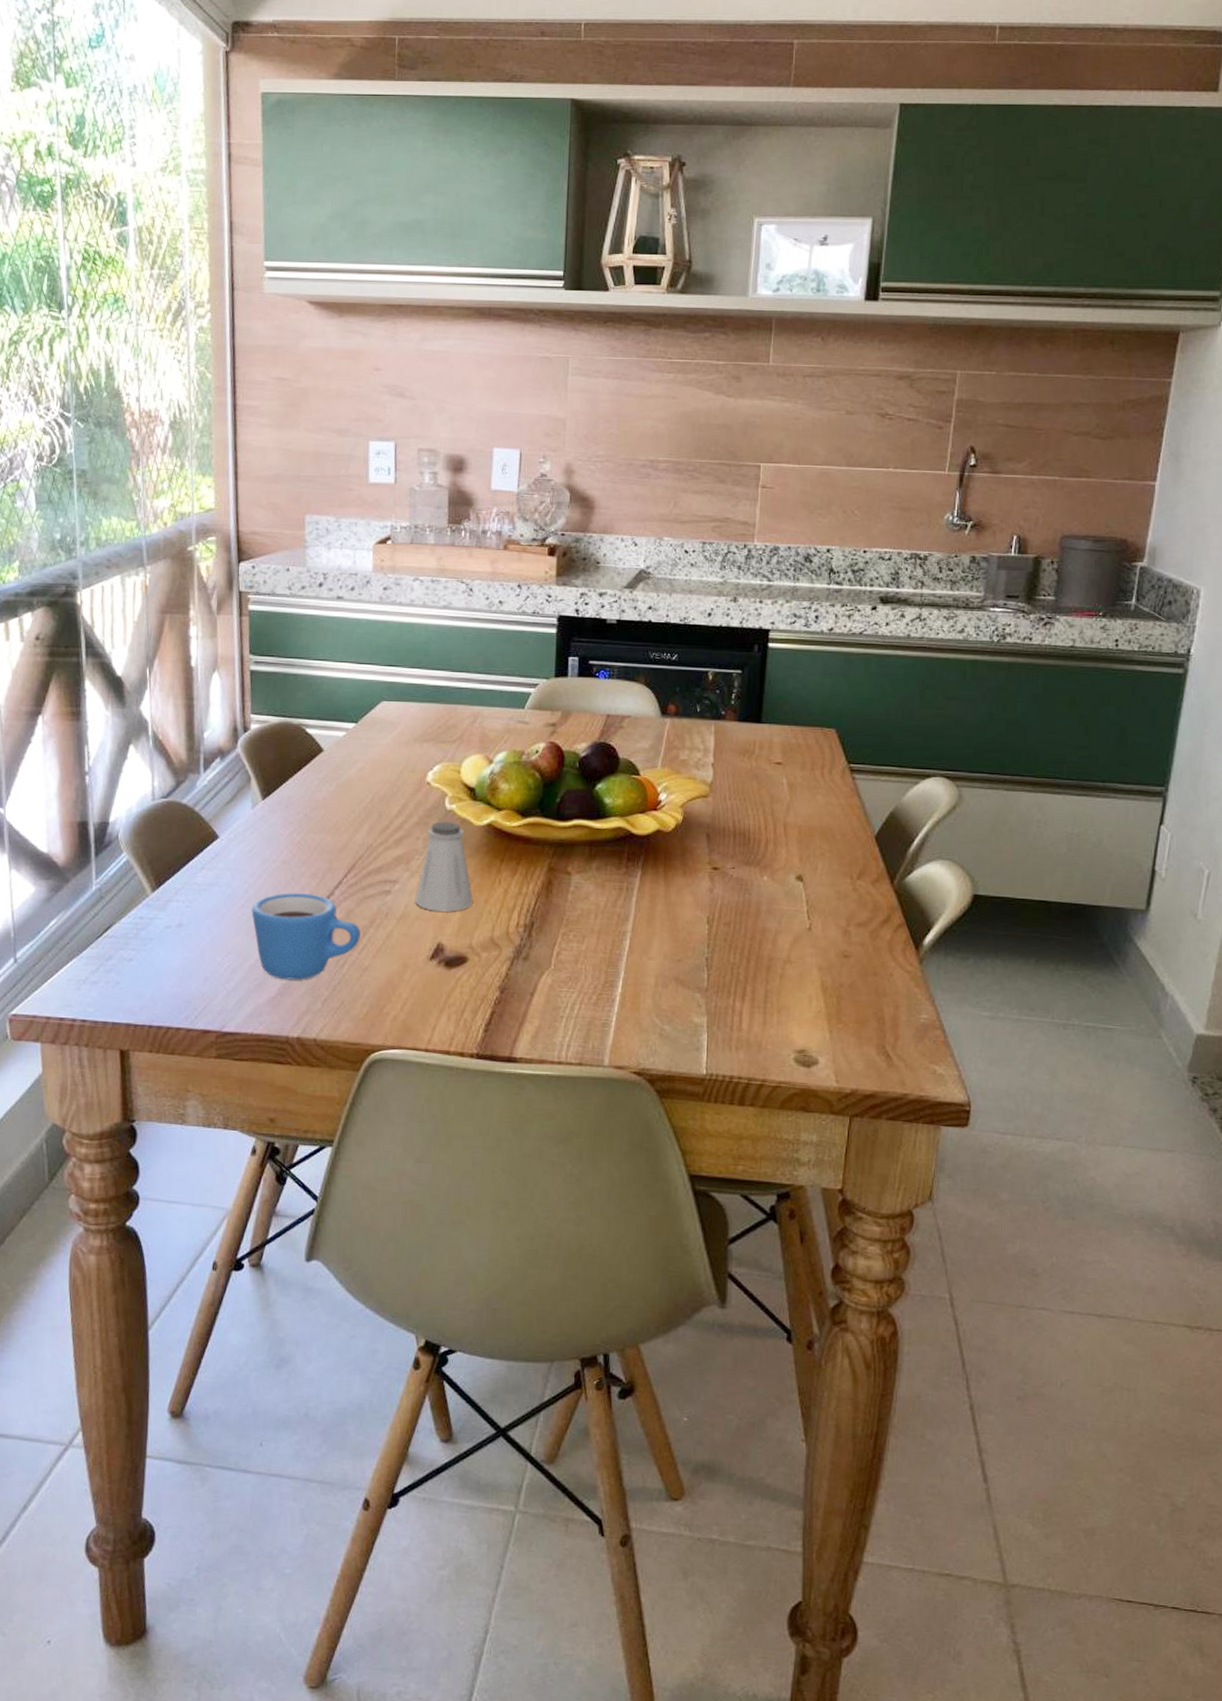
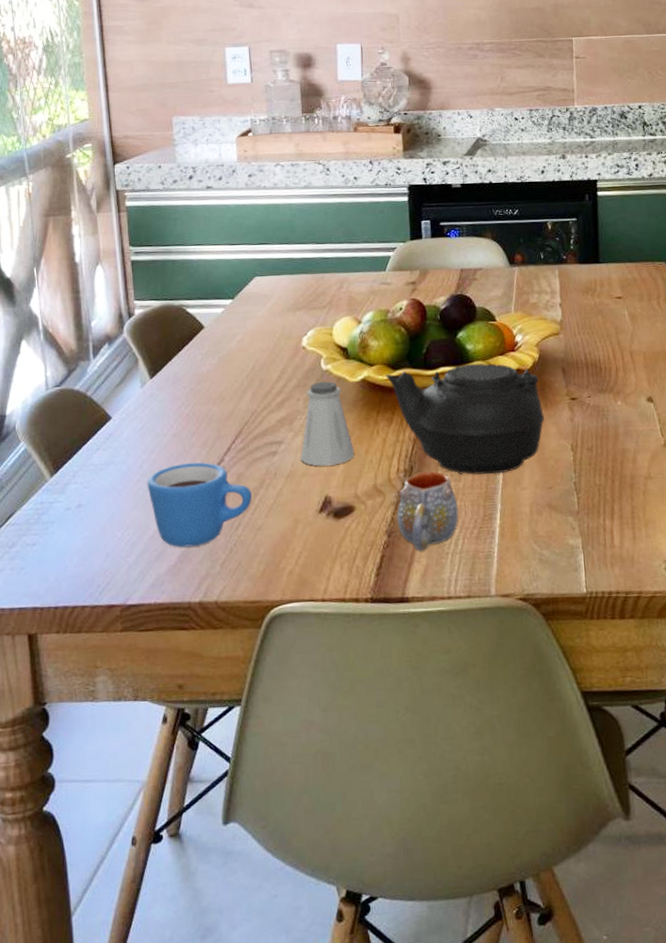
mug: none [511,929,578,1012] -> present [397,471,459,552]
teapot: none [514,819,681,940] -> present [386,363,544,475]

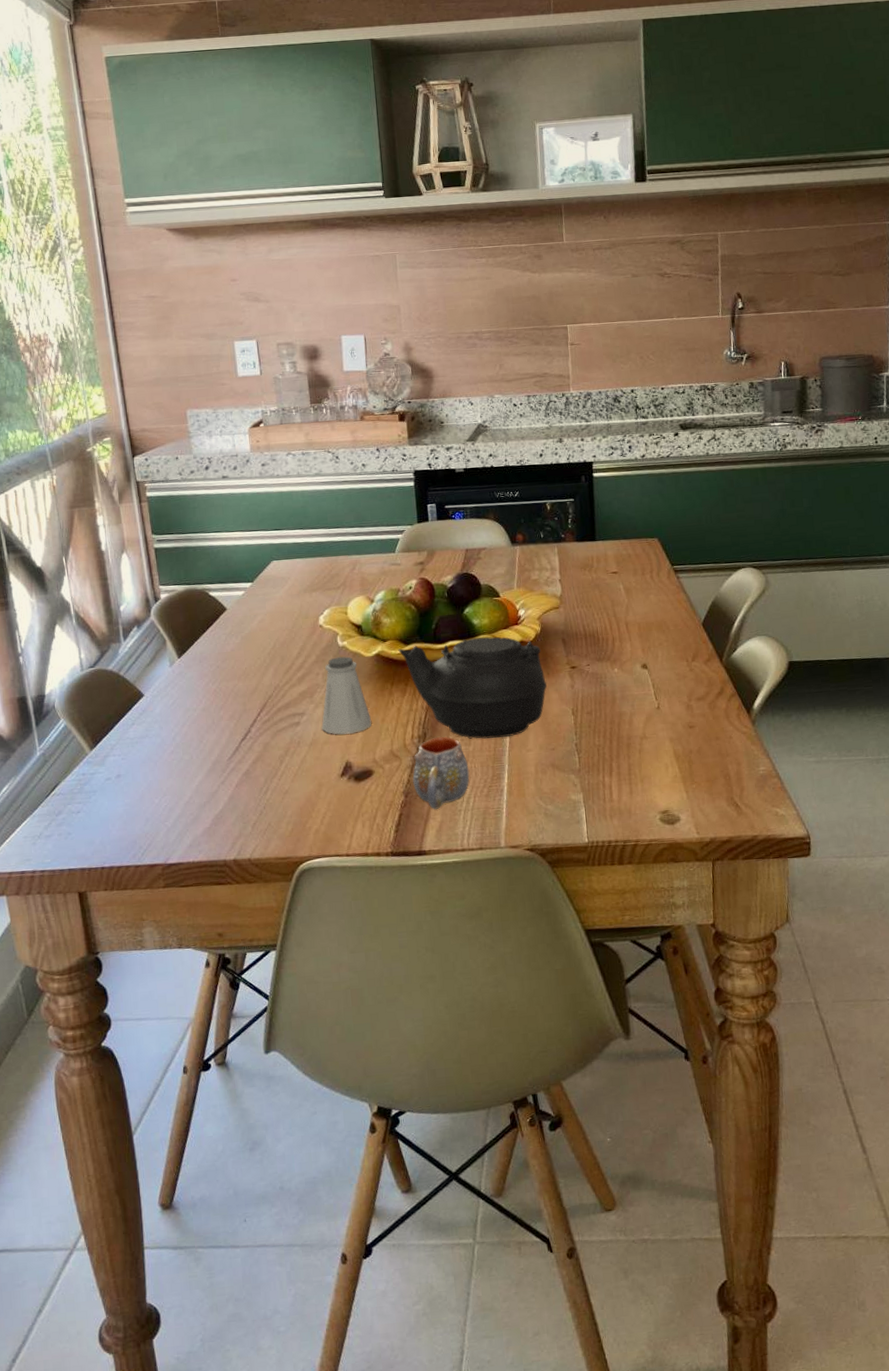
mug: present [147,462,252,548] -> none [180,733,278,811]

